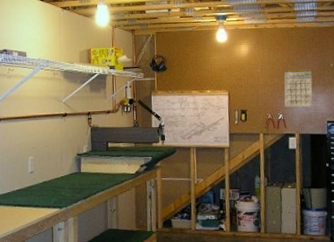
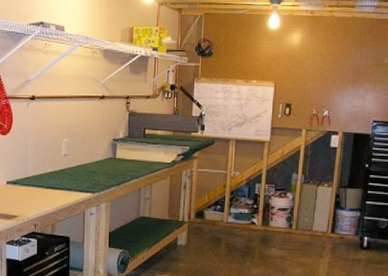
calendar: present [284,68,313,107] -> none [331,63,365,104]

